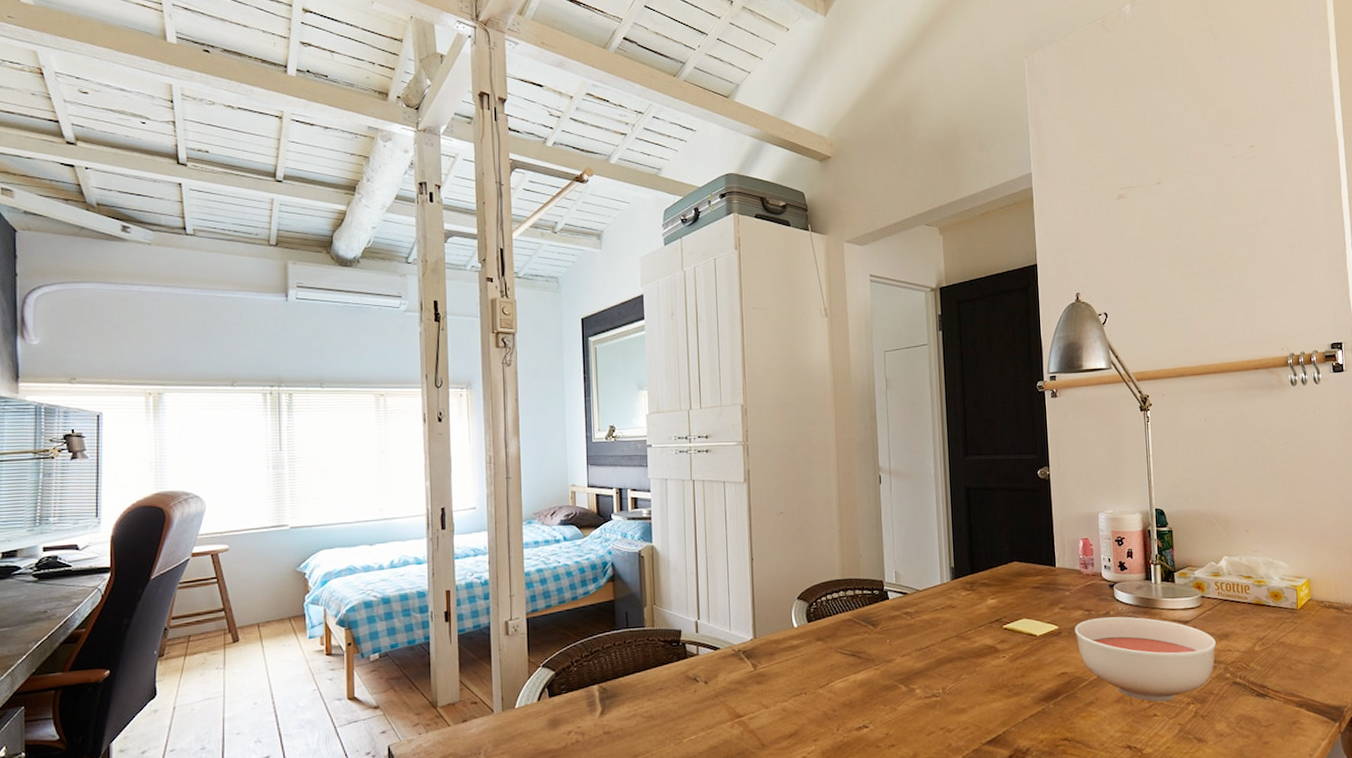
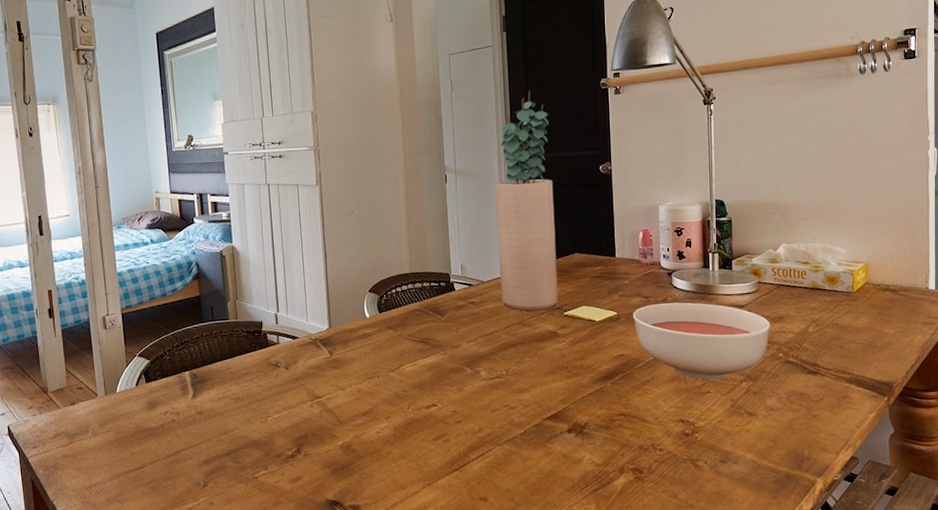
vase: none [930,391,997,624] -> present [494,91,558,311]

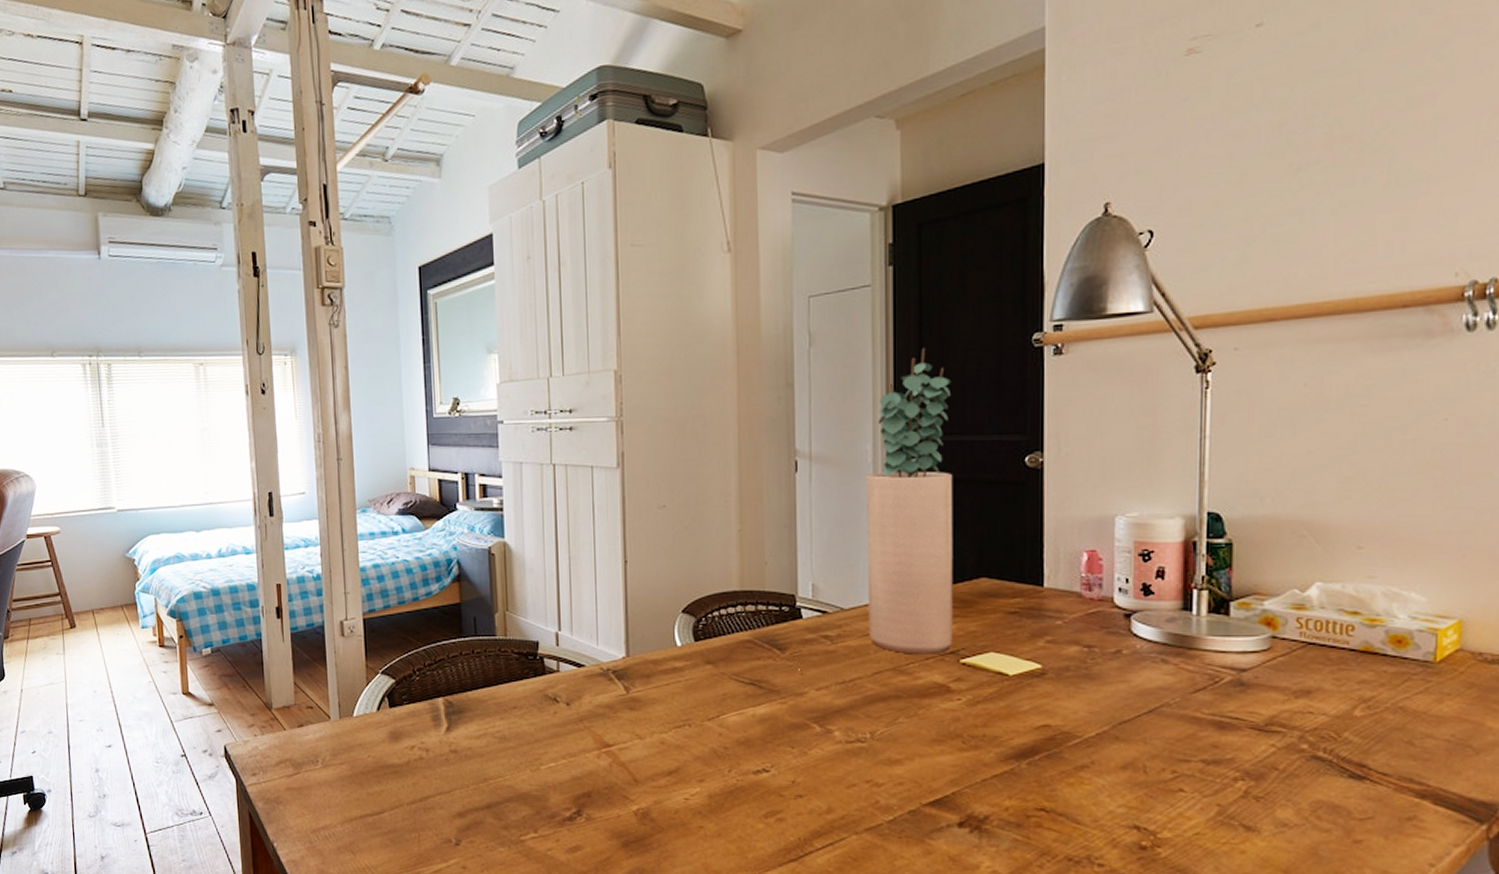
bowl: present [632,302,771,380] -> none [1065,658,1290,774]

